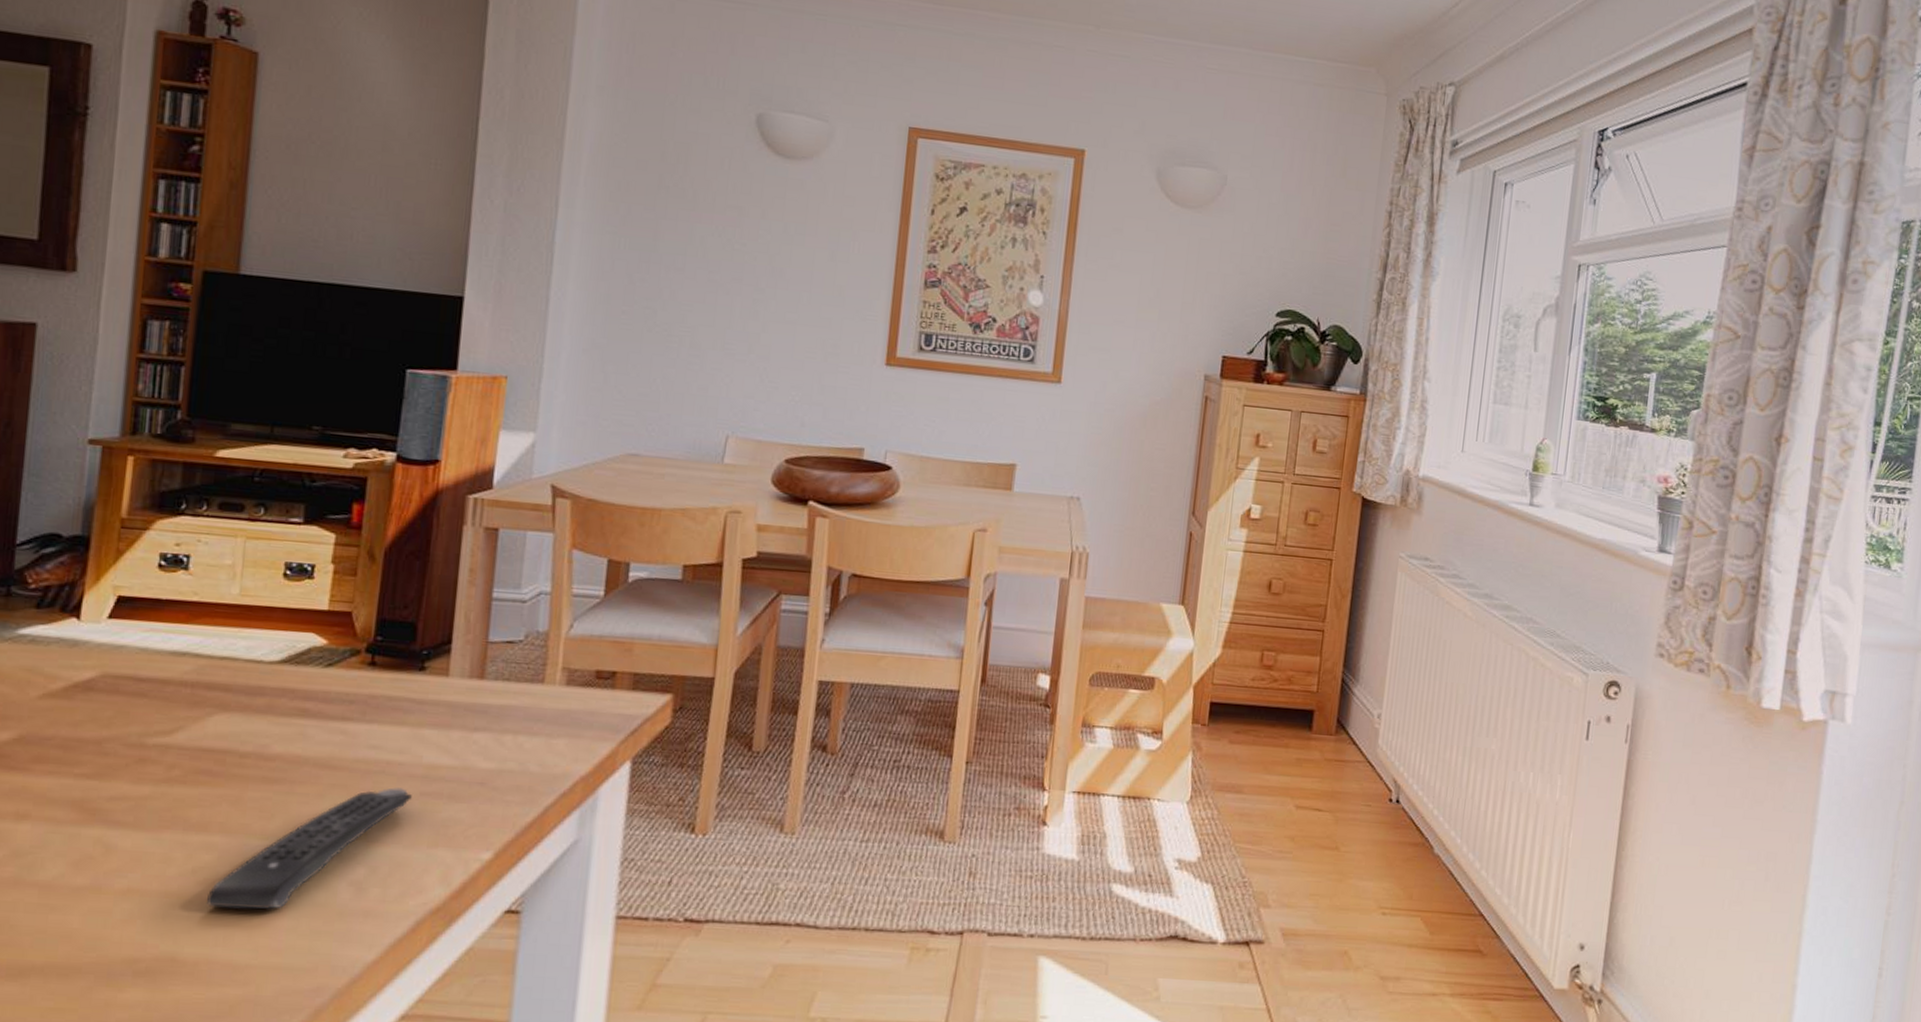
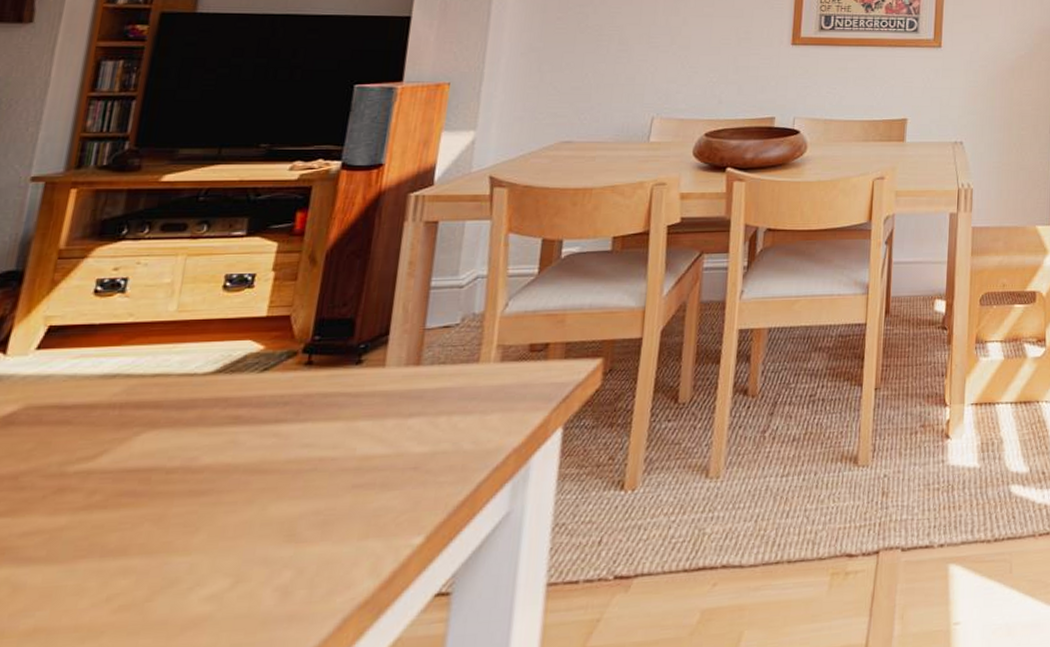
remote control: present [205,788,412,910] -> none [119,483,344,635]

